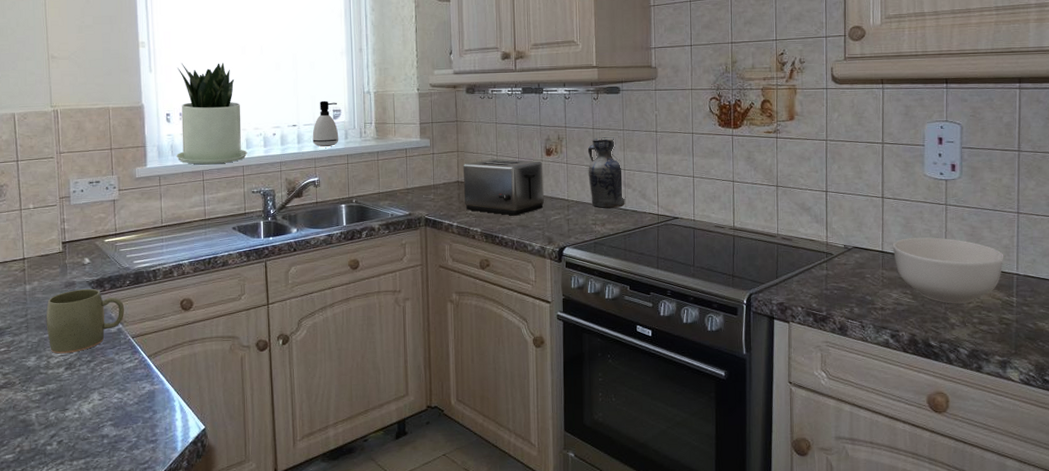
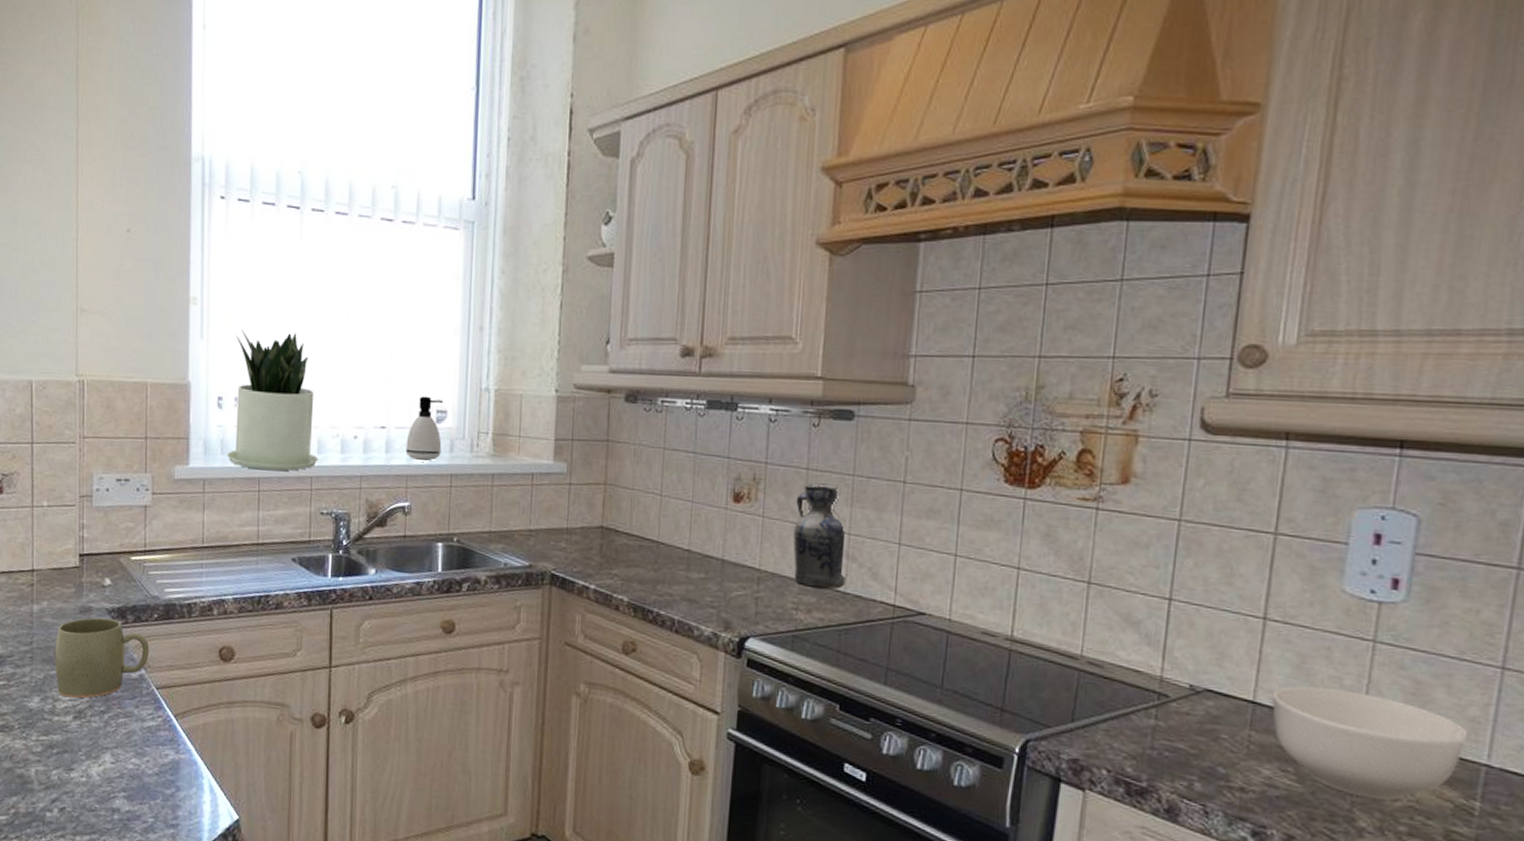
toaster: present [463,158,544,216] -> none [608,499,727,585]

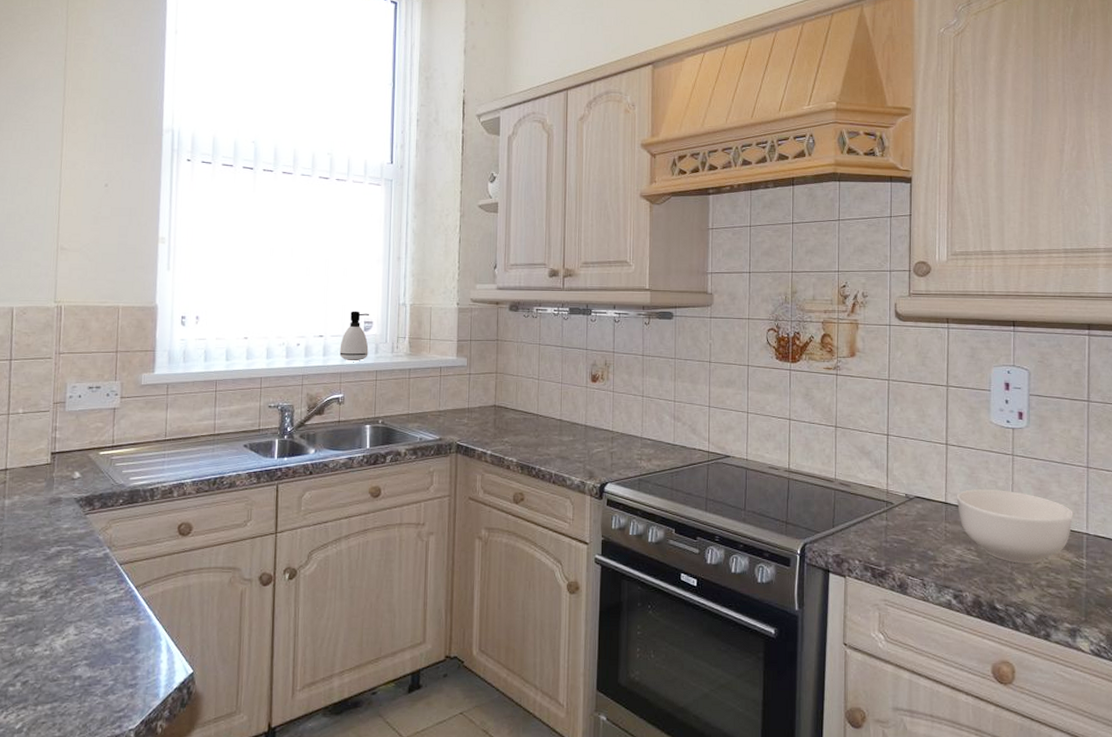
mug: present [54,617,149,699] -> none [23,506,114,580]
planter: present [227,329,319,471] -> none [188,262,267,374]
ceramic jug: present [793,483,846,590] -> none [635,365,674,443]

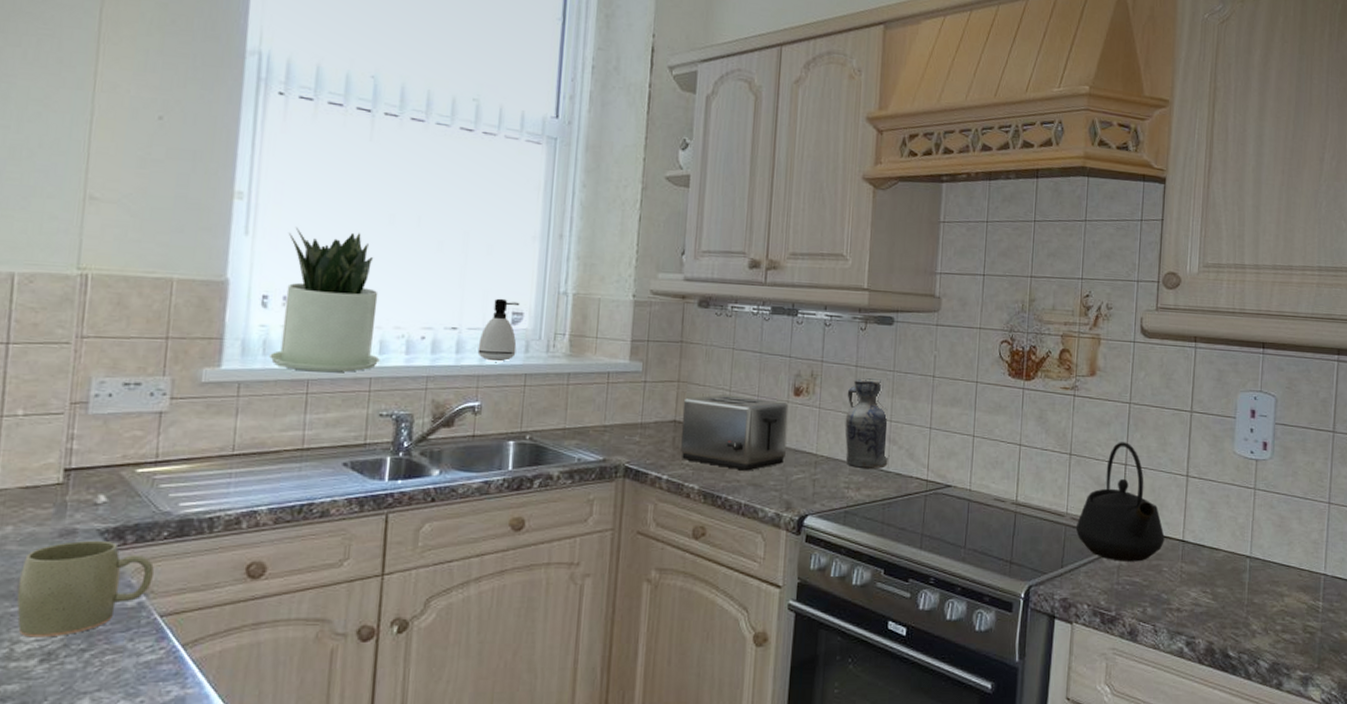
mug: none [23,506,114,580] -> present [16,540,154,638]
planter: none [188,262,267,374] -> present [269,227,380,373]
toaster: none [500,383,587,446] -> present [681,394,789,471]
ceramic jug: none [635,365,674,443] -> present [844,378,888,470]
kettle: none [844,415,928,522] -> present [1075,442,1165,562]
bowl: present [956,489,1074,564] -> none [1194,526,1312,607]

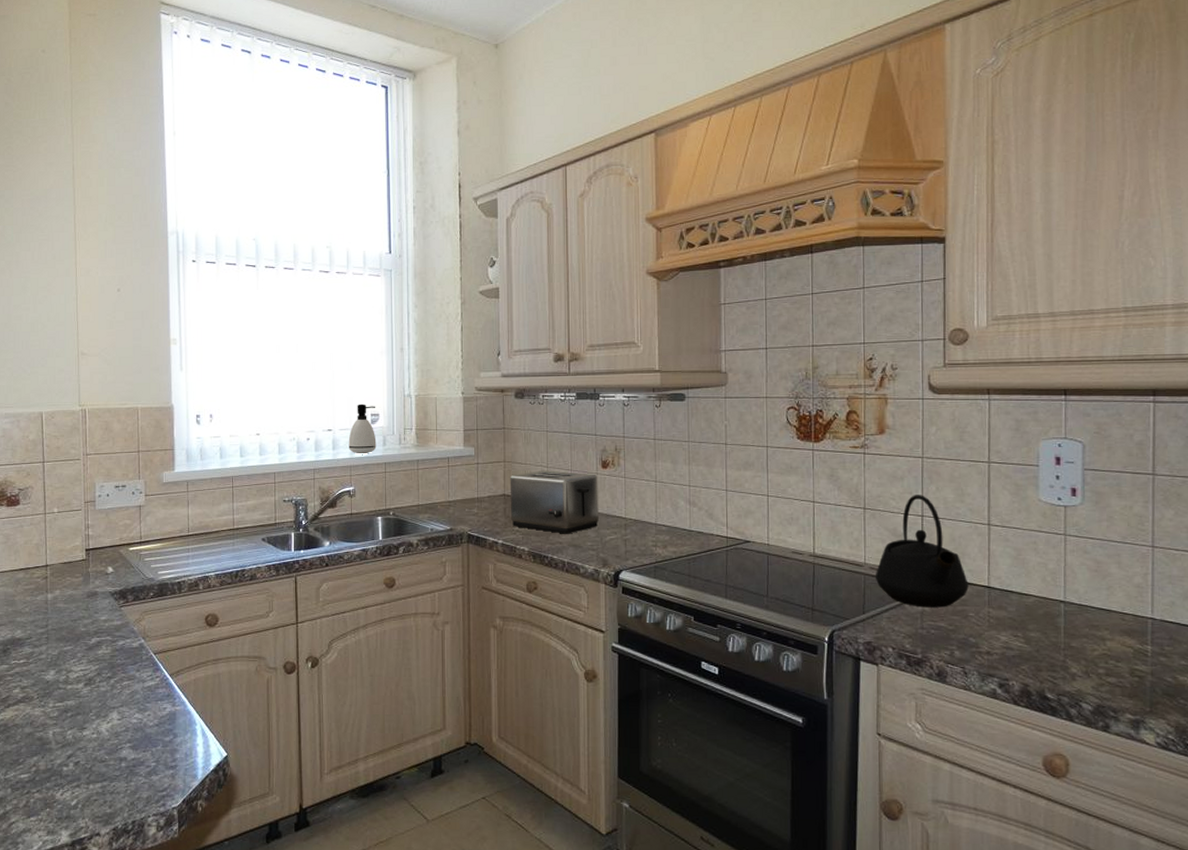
mug: present [16,540,154,638] -> none [66,599,147,668]
planter: present [269,227,380,373] -> none [205,361,280,470]
ceramic jug: present [844,378,888,470] -> none [648,449,690,529]

